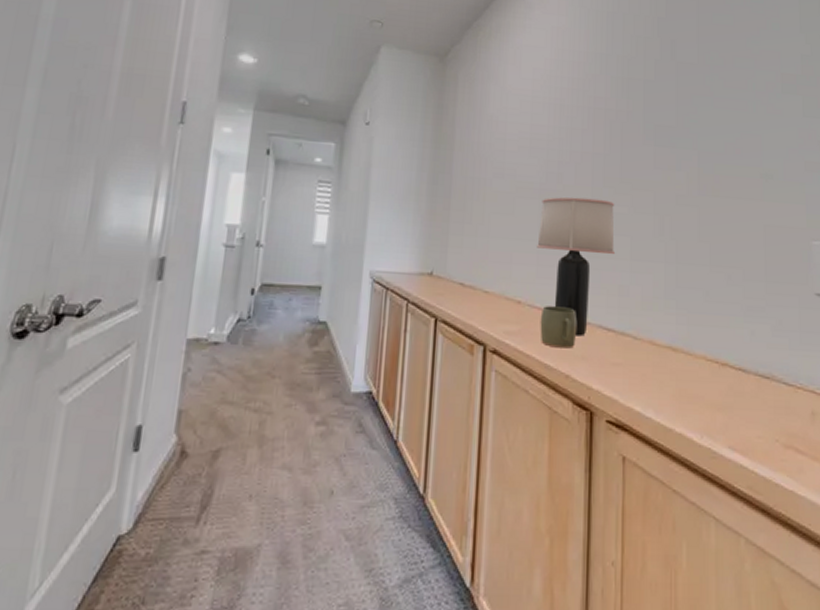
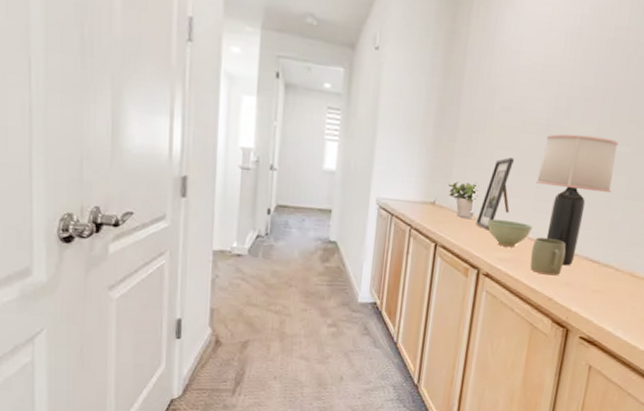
potted plant: none [446,249,478,289] -> present [449,181,479,219]
picture frame: none [477,223,512,301] -> present [475,157,514,231]
bowl: none [490,288,538,319] -> present [487,219,533,248]

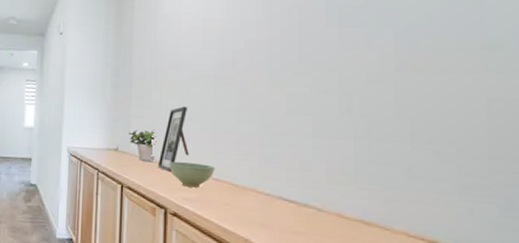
mug: present [530,237,566,276] -> none [217,177,256,216]
table lamp: present [536,133,619,266] -> none [213,81,296,206]

